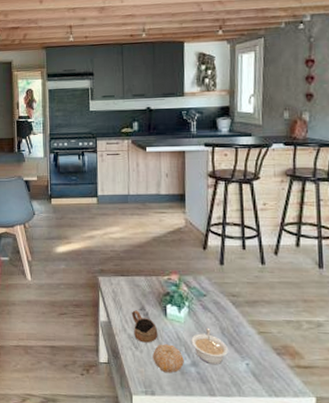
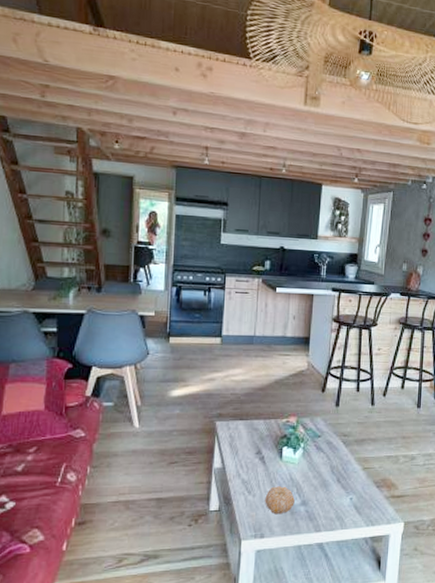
cup: present [132,310,158,343] -> none [248,454,272,487]
legume: present [191,327,229,365] -> none [303,467,336,502]

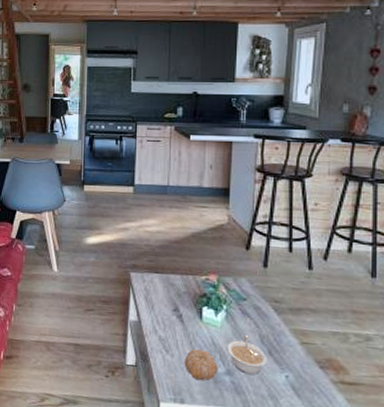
legume: none [303,467,336,502] -> present [227,334,268,375]

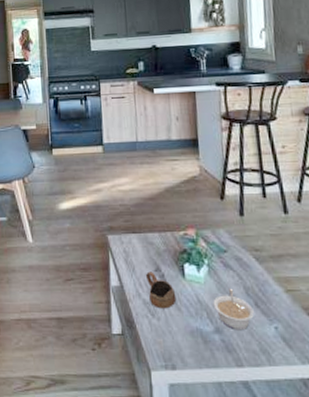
cup: none [164,310,192,347] -> present [146,271,177,309]
fruit: present [184,349,218,382] -> none [171,309,207,343]

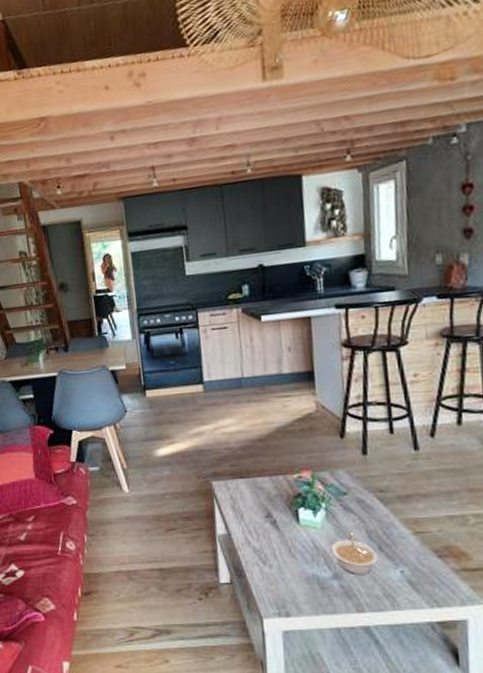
cup: present [146,271,177,309] -> none [256,518,290,556]

